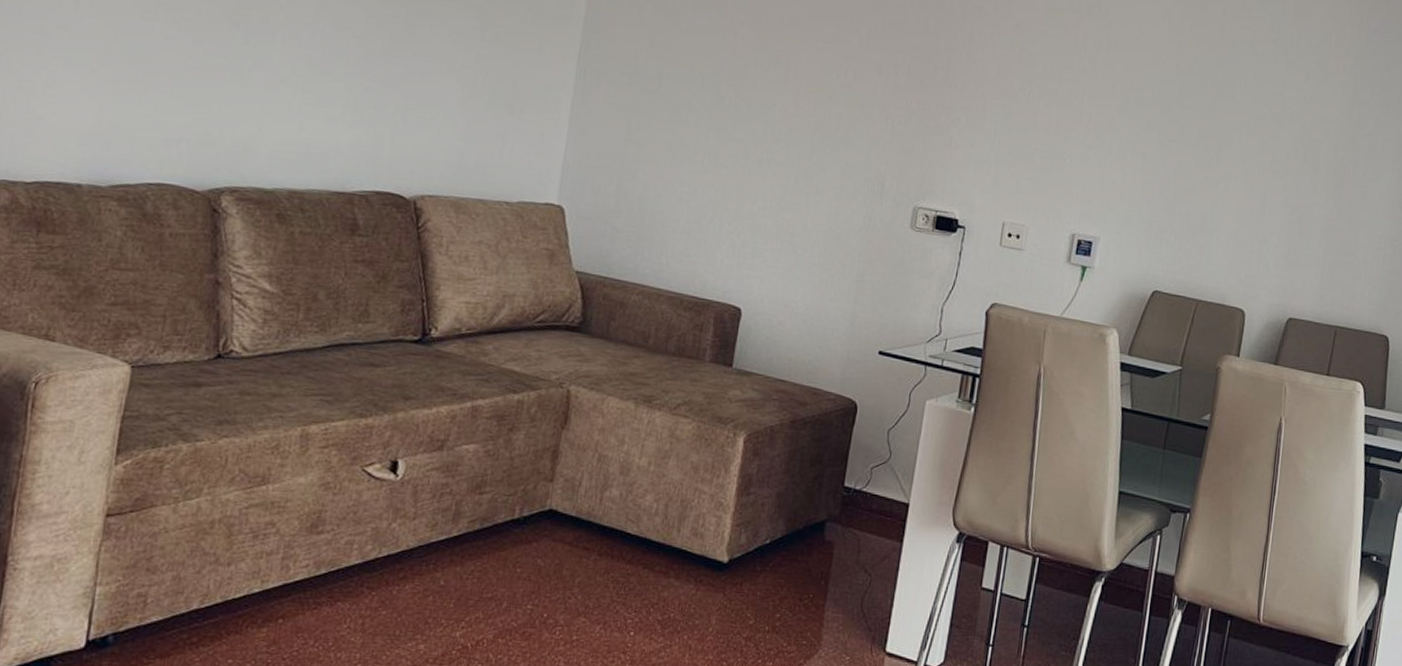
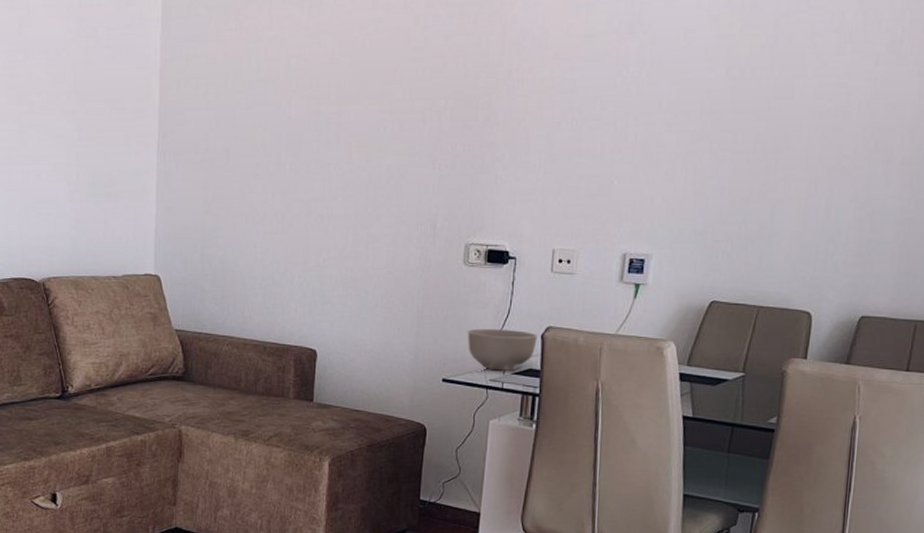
bowl: none [908,298,982,348] -> present [467,328,537,371]

